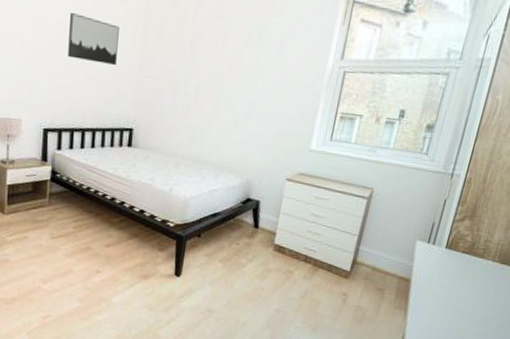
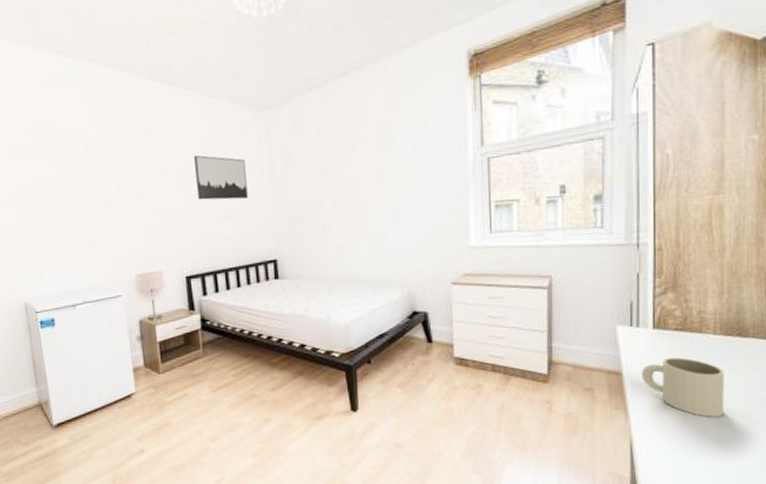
mug: none [425,274,492,328] -> present [641,357,724,417]

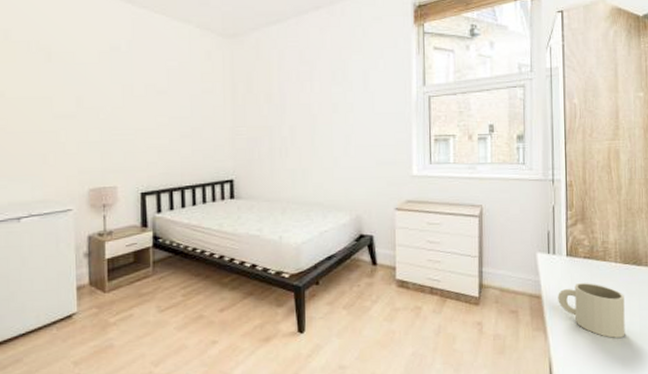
wall art: present [194,155,248,200] -> none [159,75,209,120]

